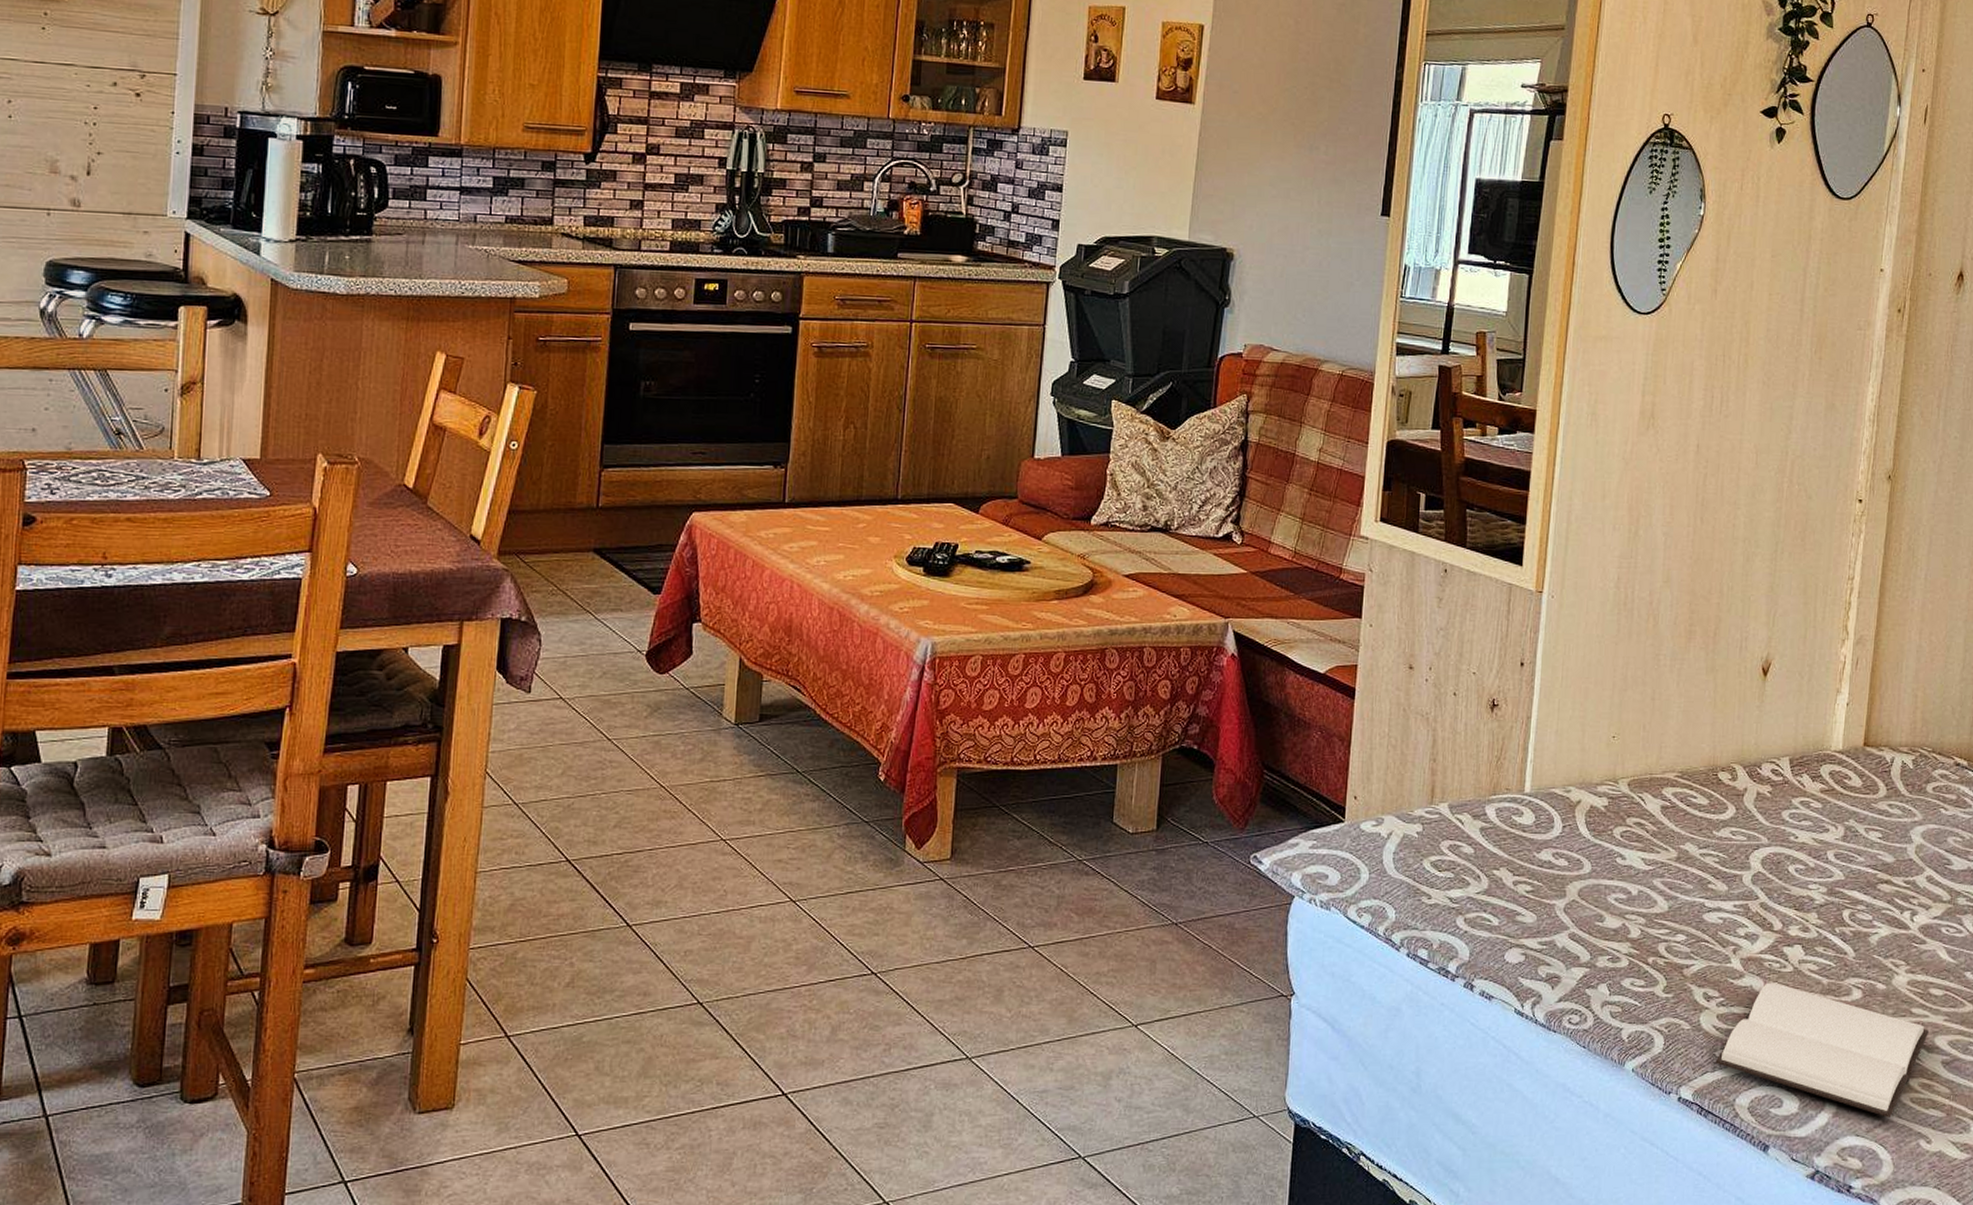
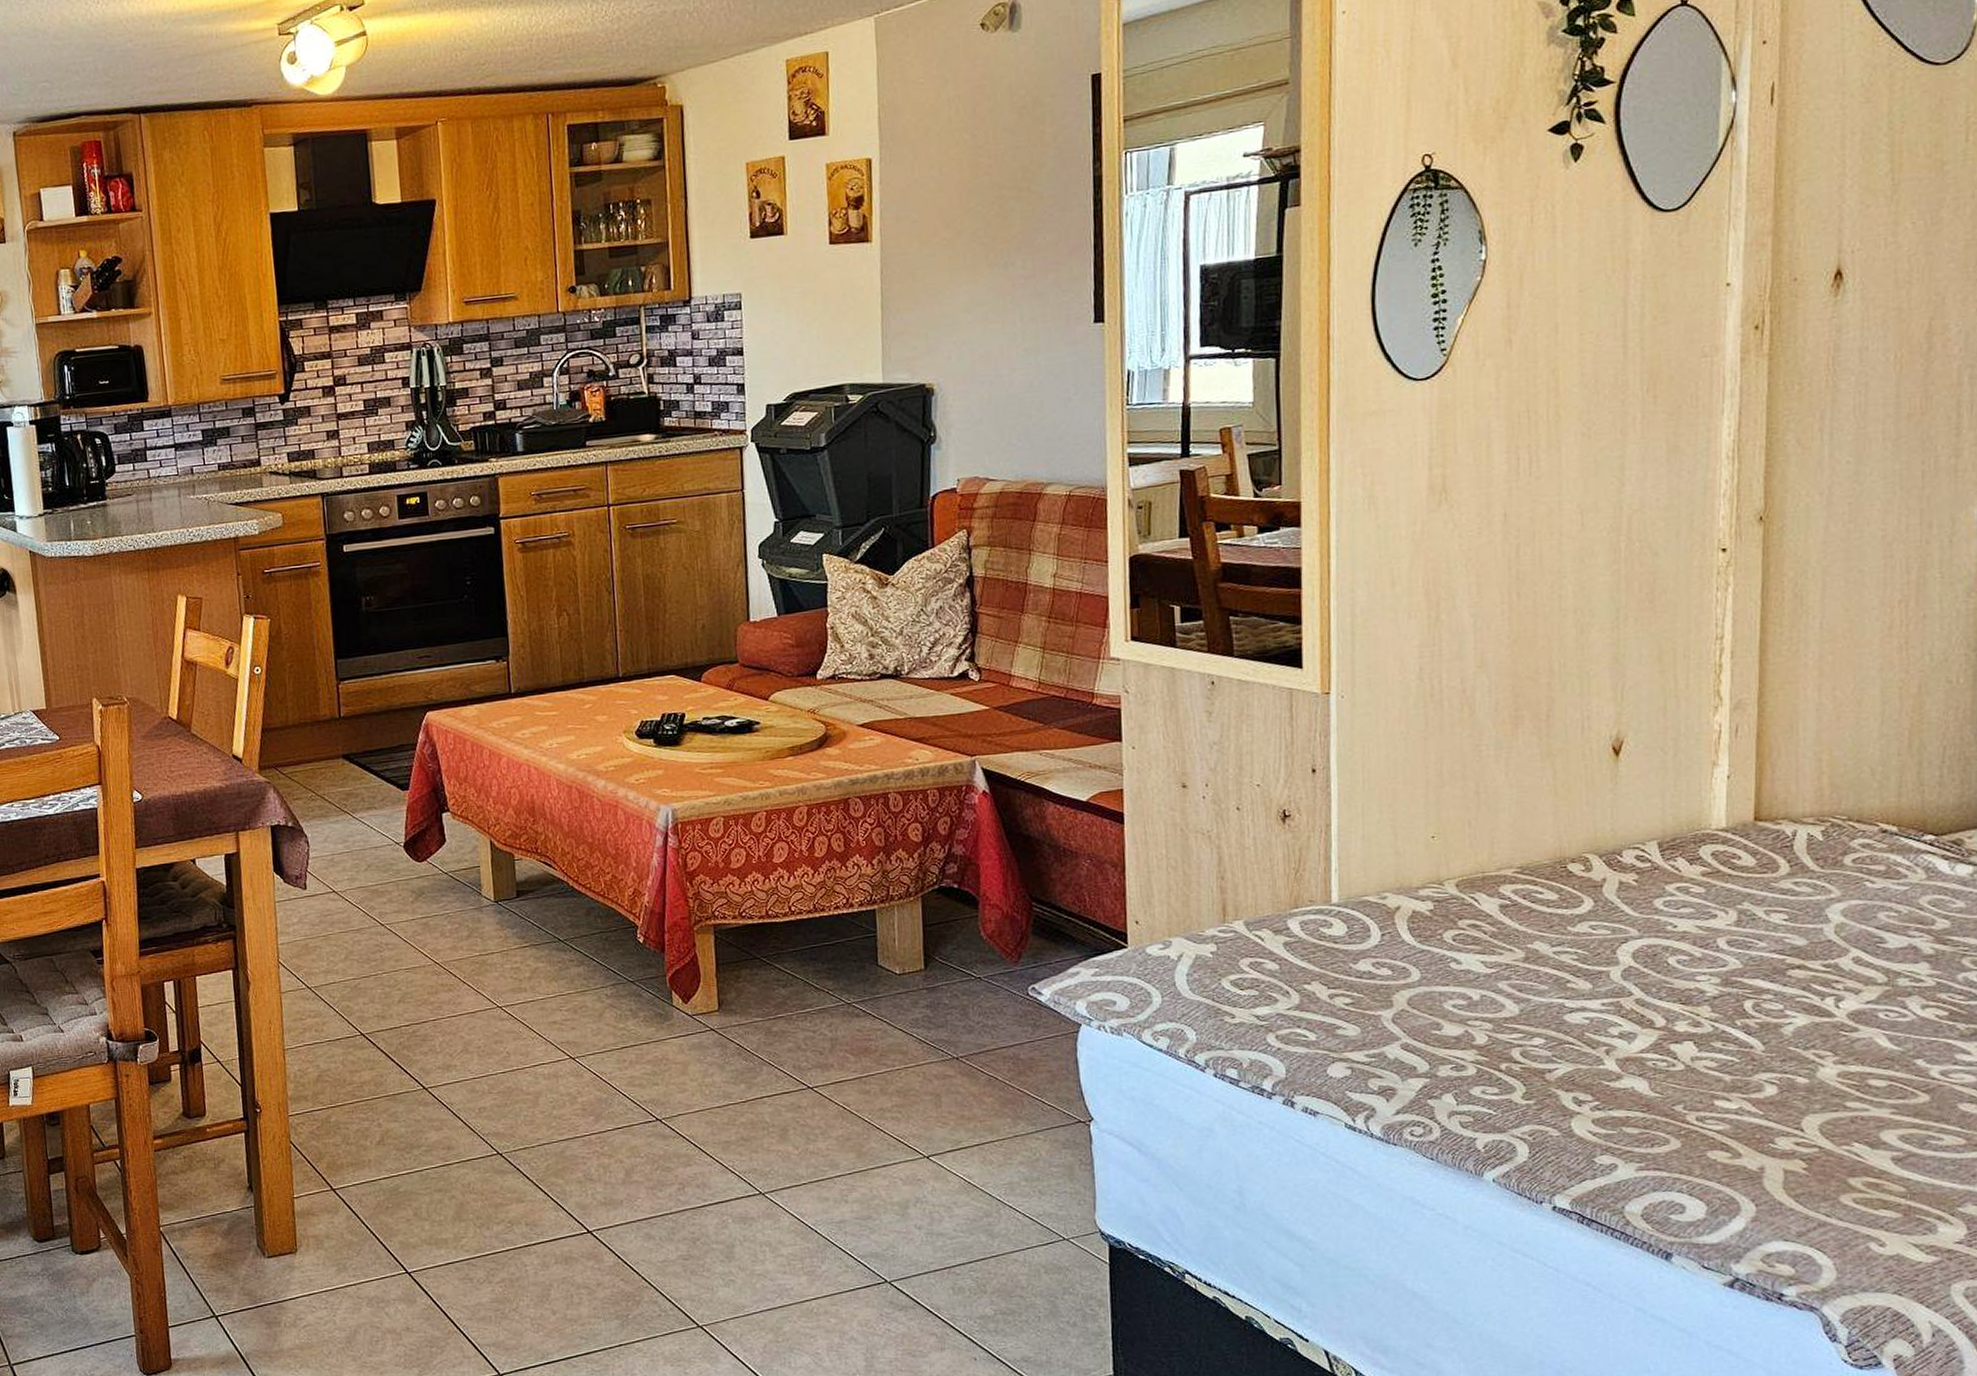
book: present [1715,982,1930,1118] -> none [1595,1082,1872,1220]

